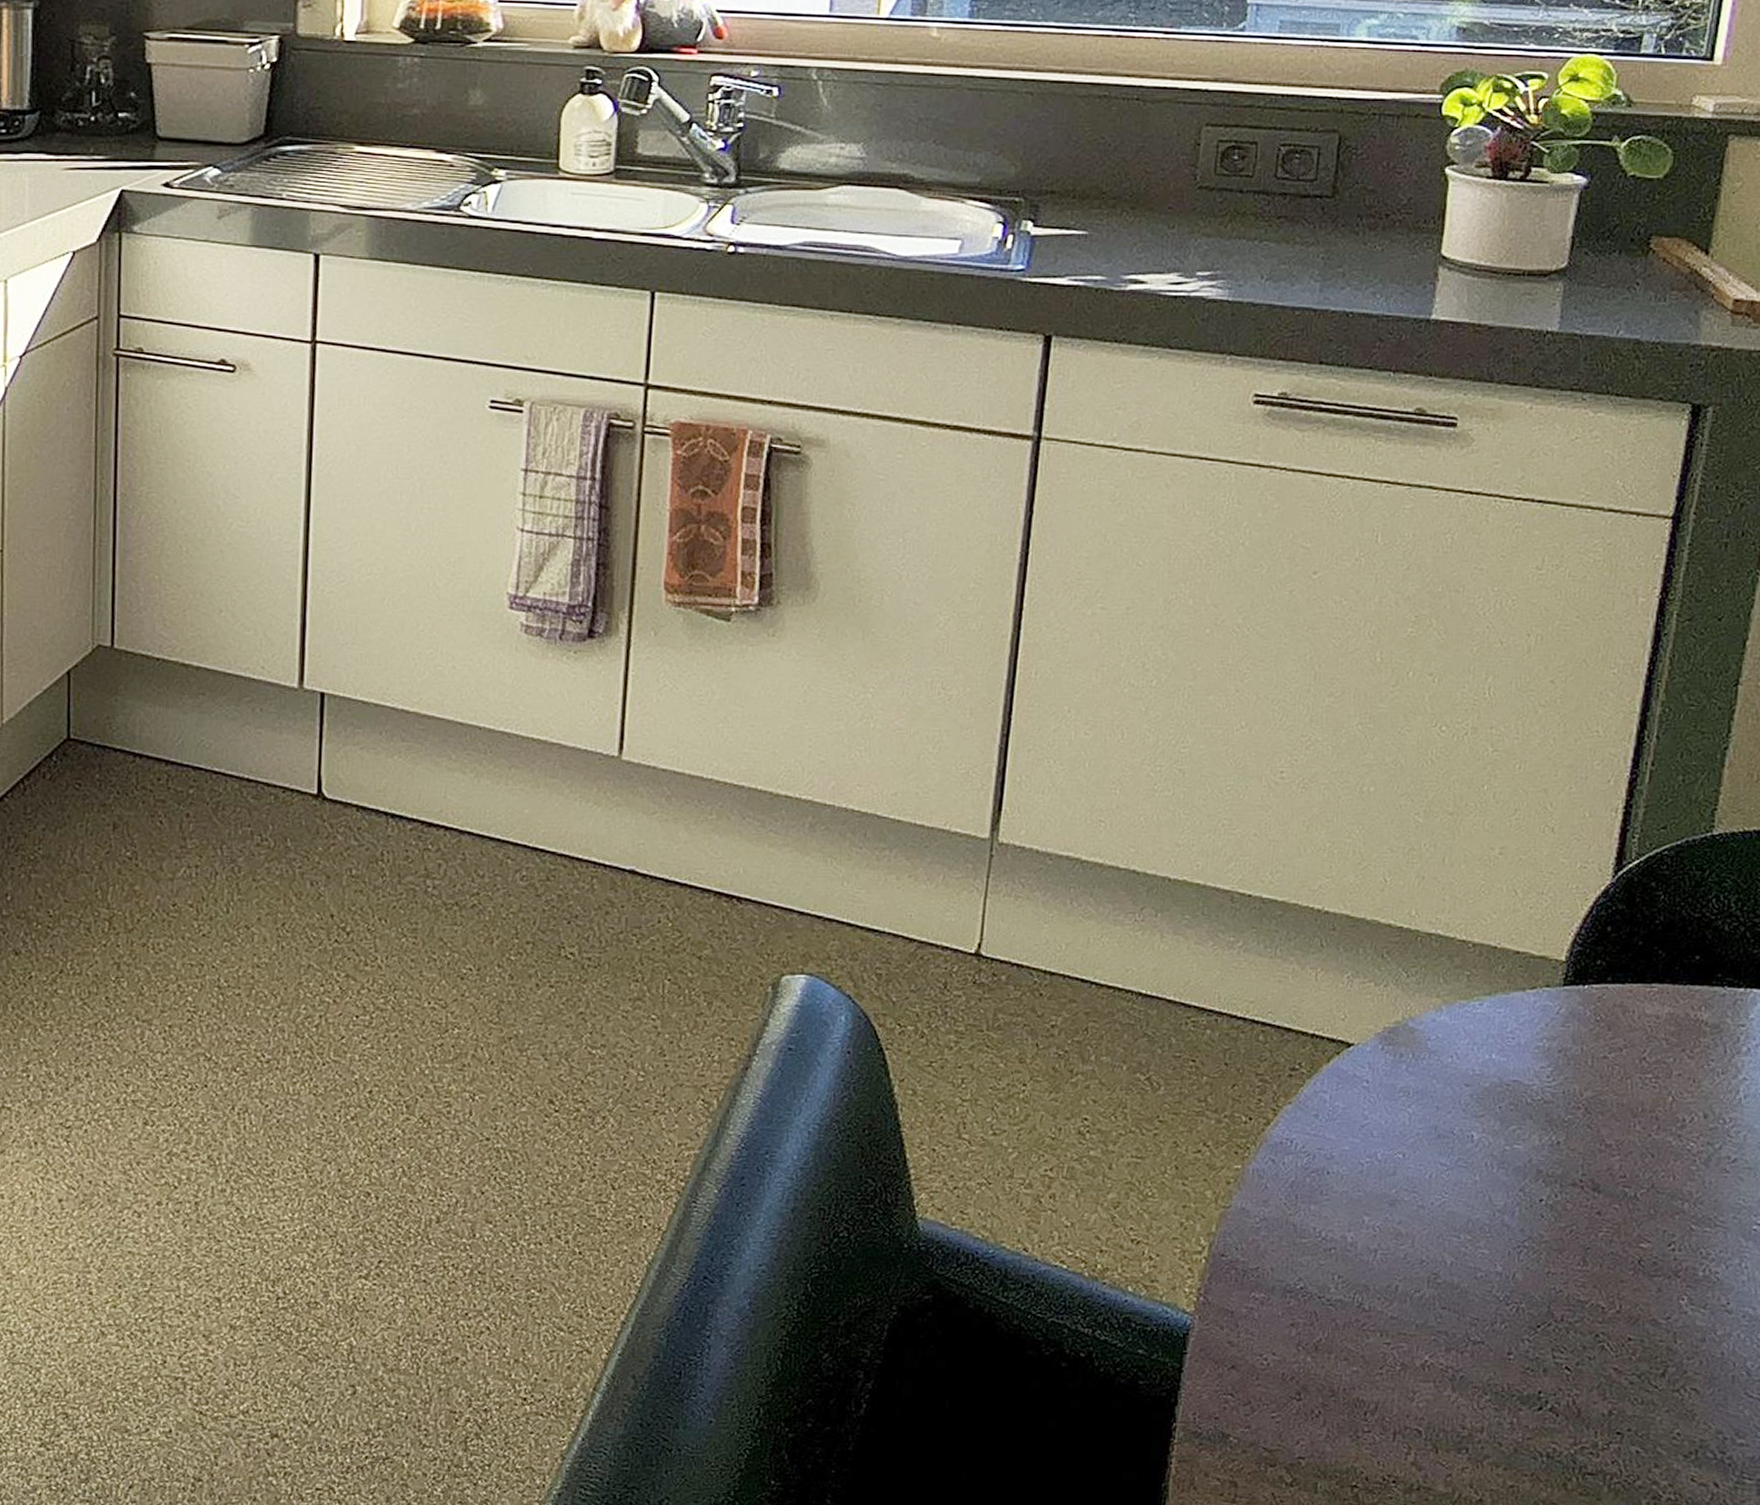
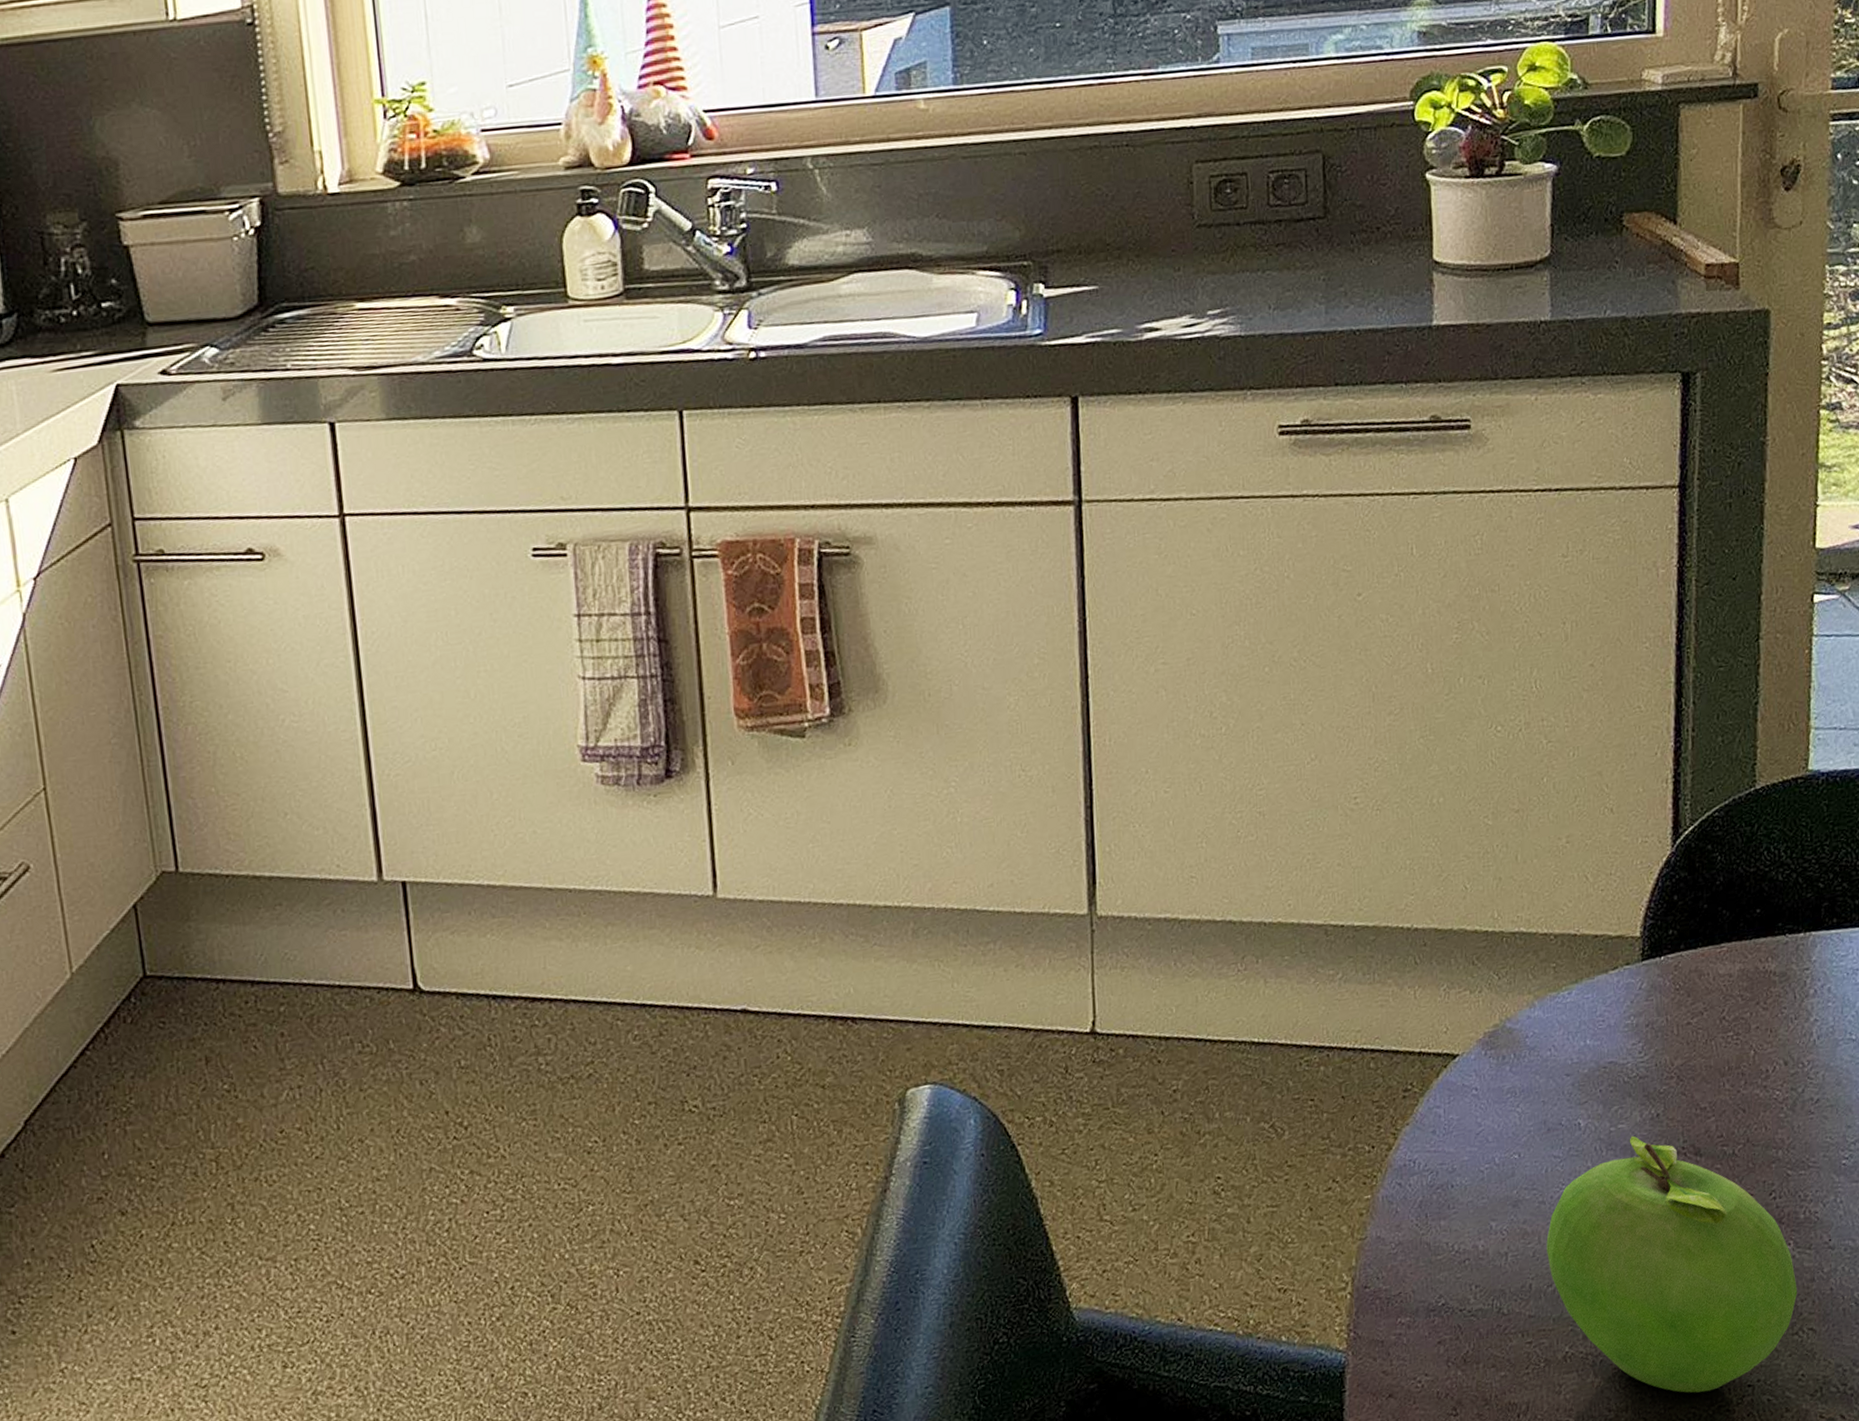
fruit: none [1418,1158,1685,1430] -> present [1546,1135,1798,1393]

